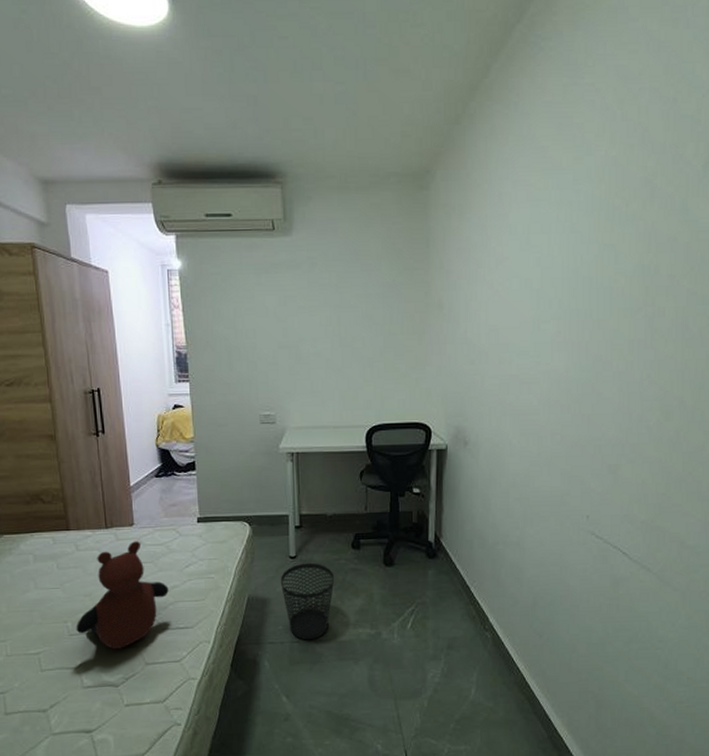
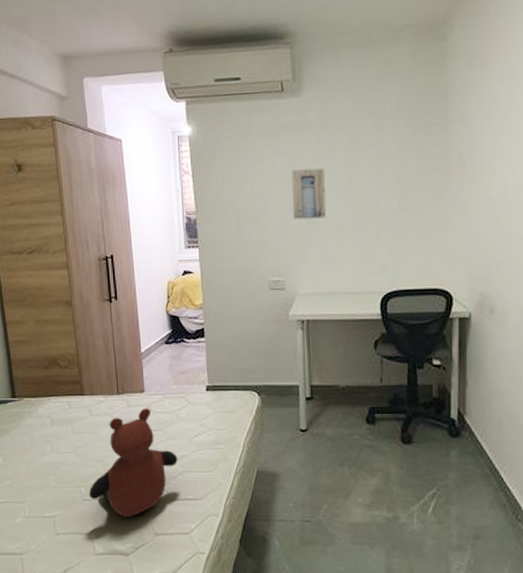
wastebasket: present [280,562,335,640] -> none [290,437,348,520]
wall art: none [282,307,315,356] -> present [291,168,326,220]

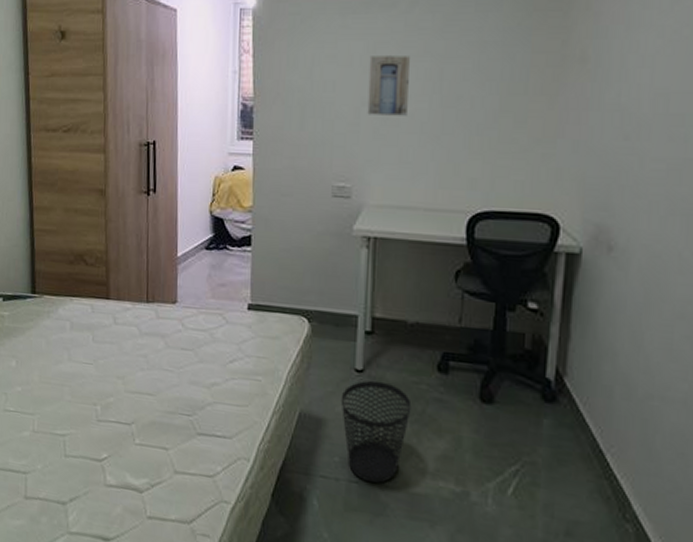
teddy bear: present [88,408,178,518] -> none [104,322,208,448]
wastebasket: none [290,437,348,520] -> present [340,380,412,484]

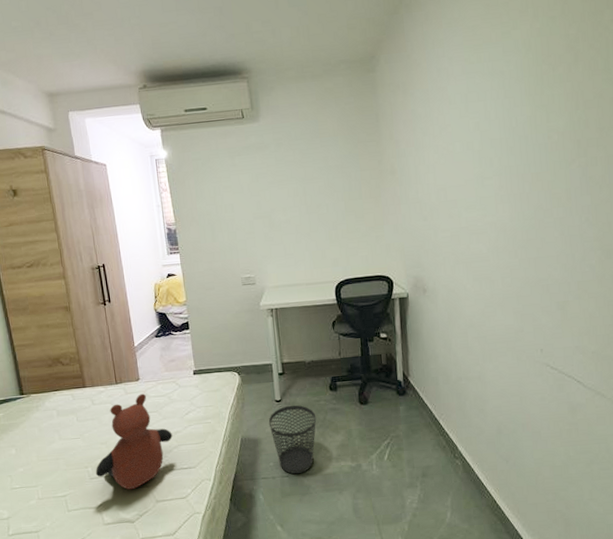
teddy bear: none [104,322,208,448] -> present [95,393,173,490]
wall art: present [367,56,410,116] -> none [254,181,286,225]

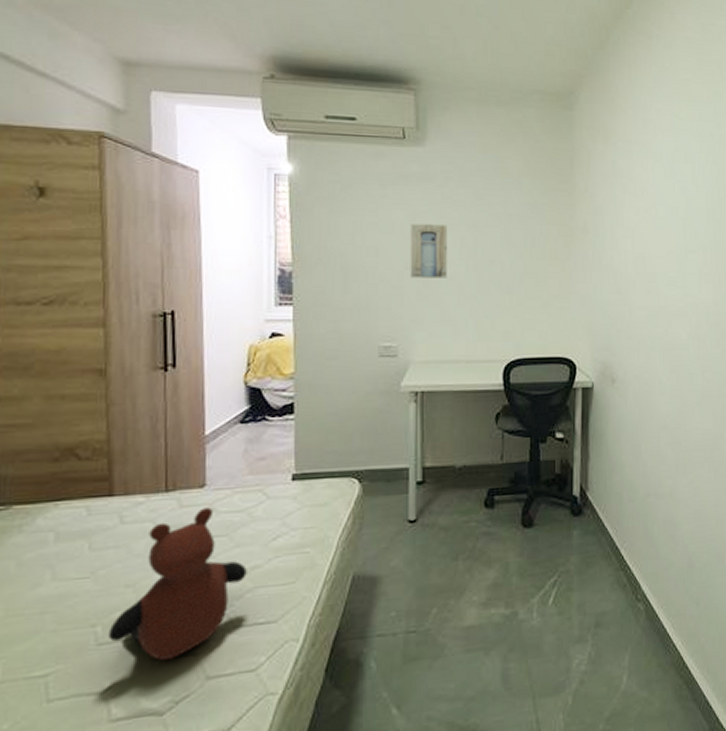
wall art: none [254,181,286,225] -> present [410,224,447,278]
wastebasket: present [268,405,317,475] -> none [395,527,463,629]

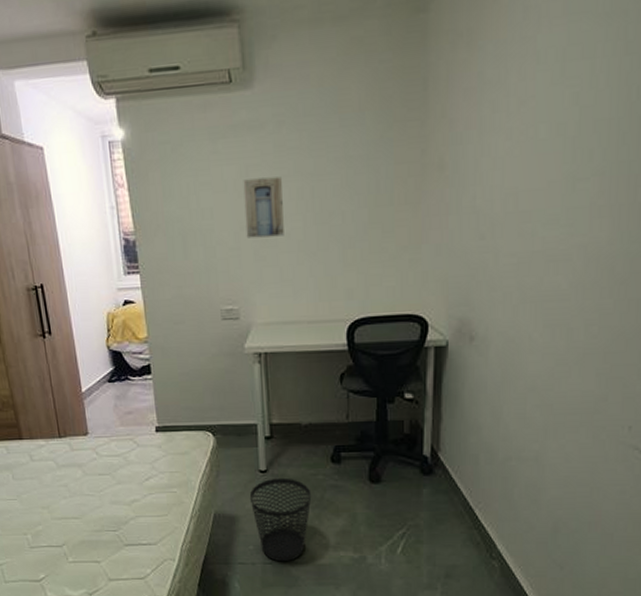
teddy bear: present [108,507,247,662] -> none [35,451,129,564]
wastebasket: none [395,527,463,629] -> present [249,477,312,562]

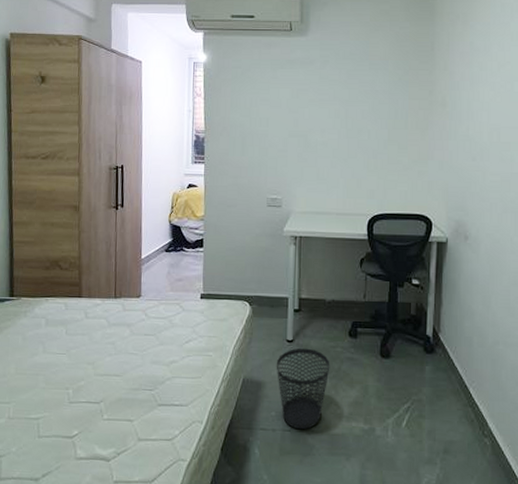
wall art: present [243,176,284,238] -> none [293,100,324,144]

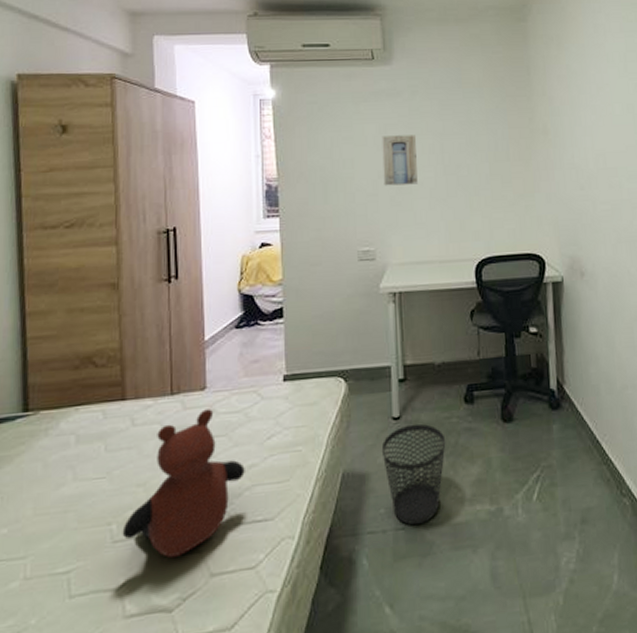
teddy bear: none [76,313,168,422] -> present [122,409,245,559]
wall art: none [293,100,324,144] -> present [382,135,418,186]

